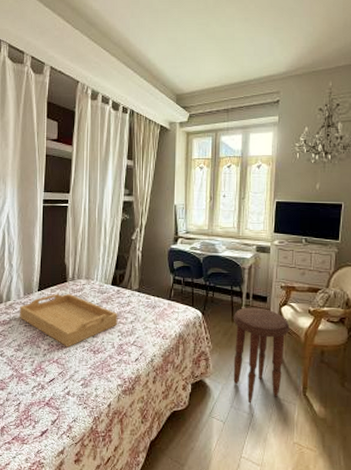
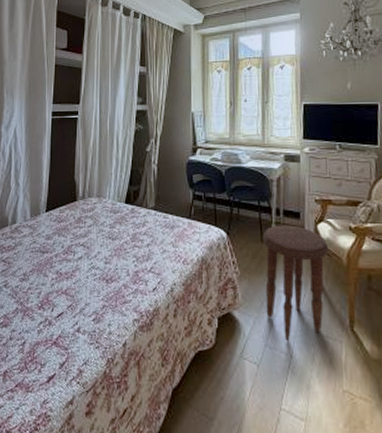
serving tray: present [19,293,118,348] -> none [25,213,133,276]

